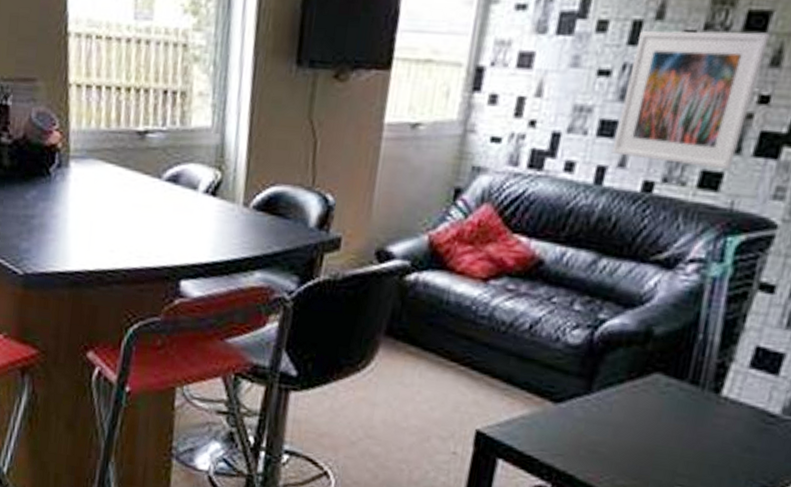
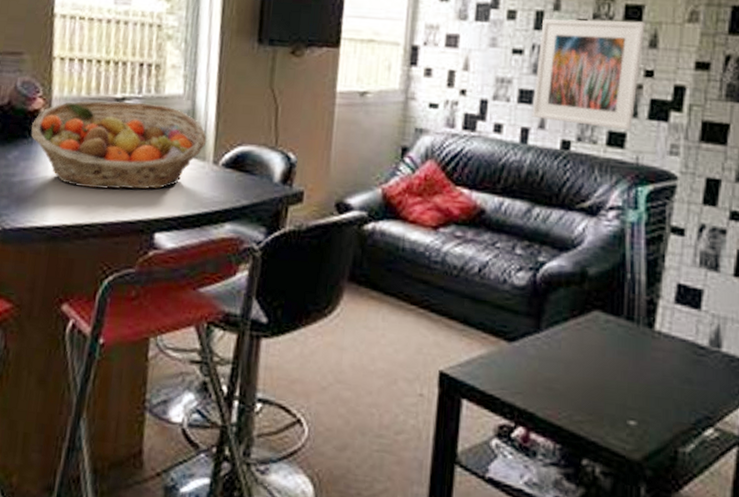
fruit basket: none [48,134,237,234] -> present [31,101,207,190]

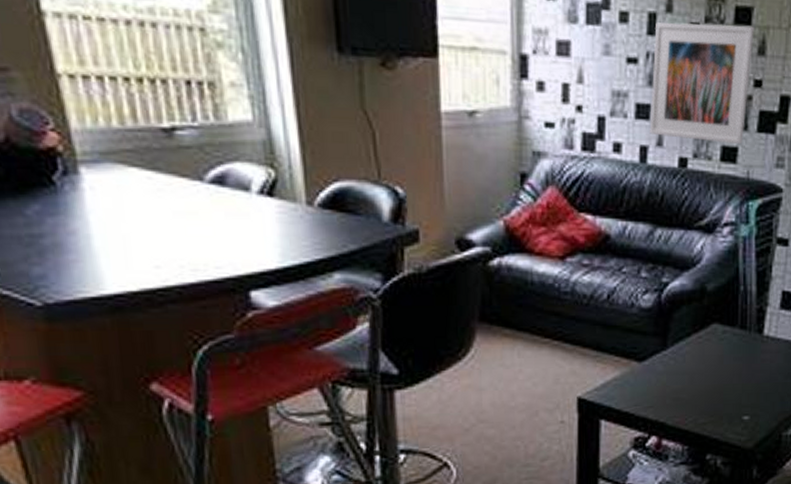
fruit basket: present [31,101,207,190] -> none [50,132,294,245]

